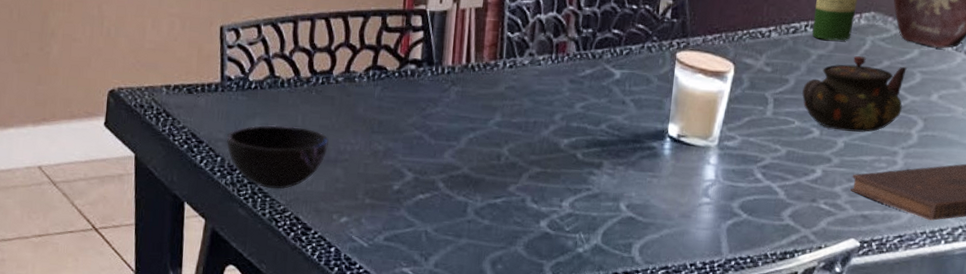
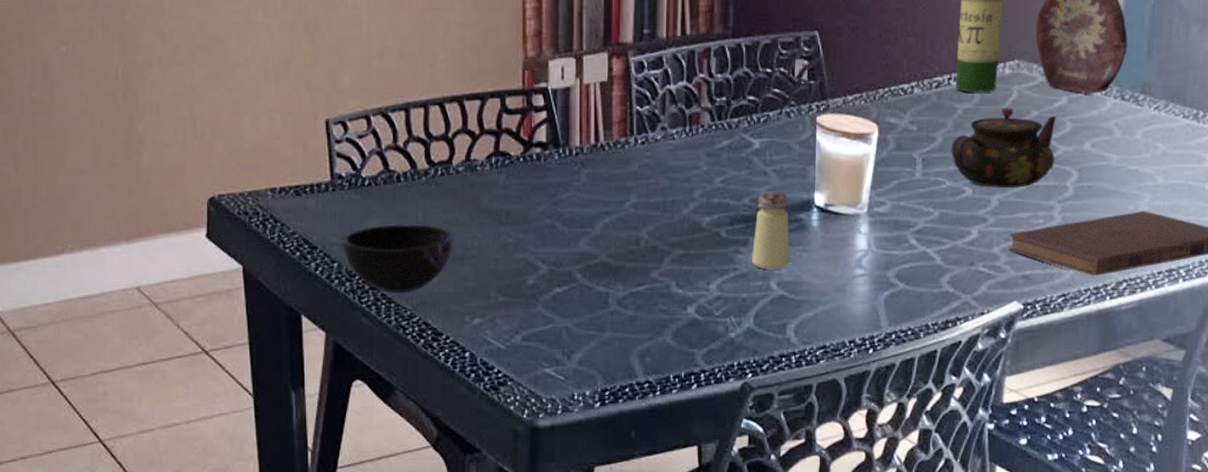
saltshaker: none [603,119,643,193] -> present [751,192,791,270]

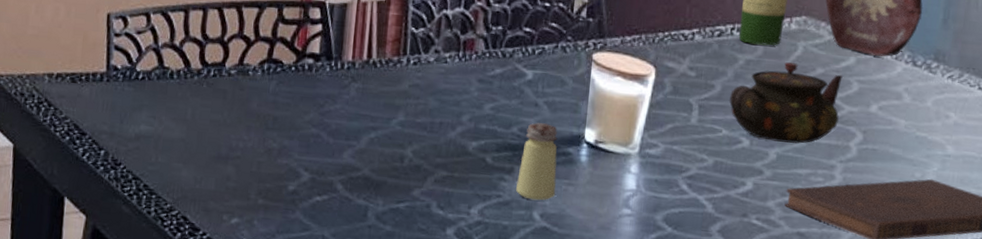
bowl: present [342,223,453,293] -> none [110,118,220,186]

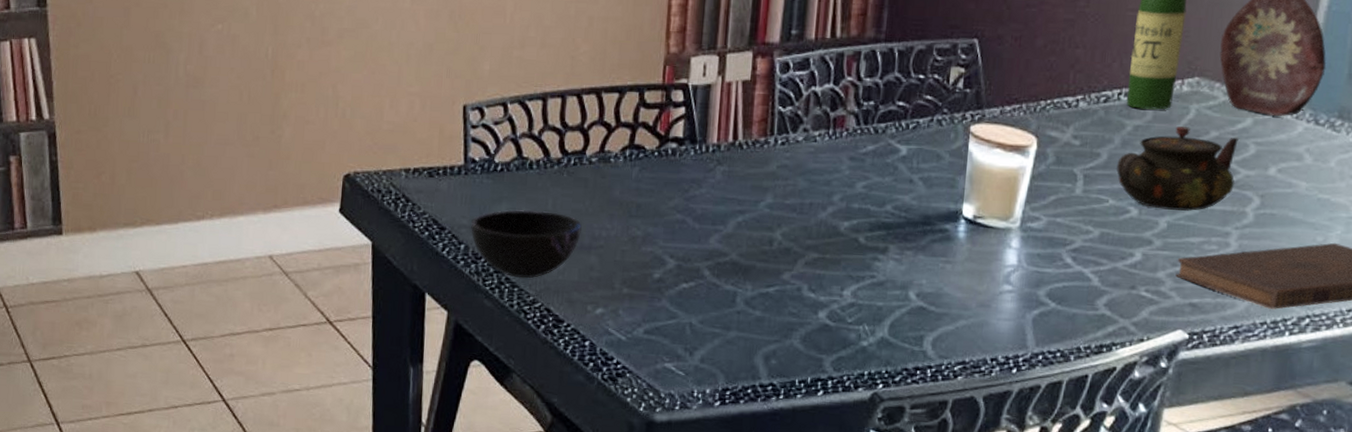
bowl: none [110,118,220,186] -> present [470,209,582,279]
saltshaker: present [515,122,558,201] -> none [890,199,934,280]

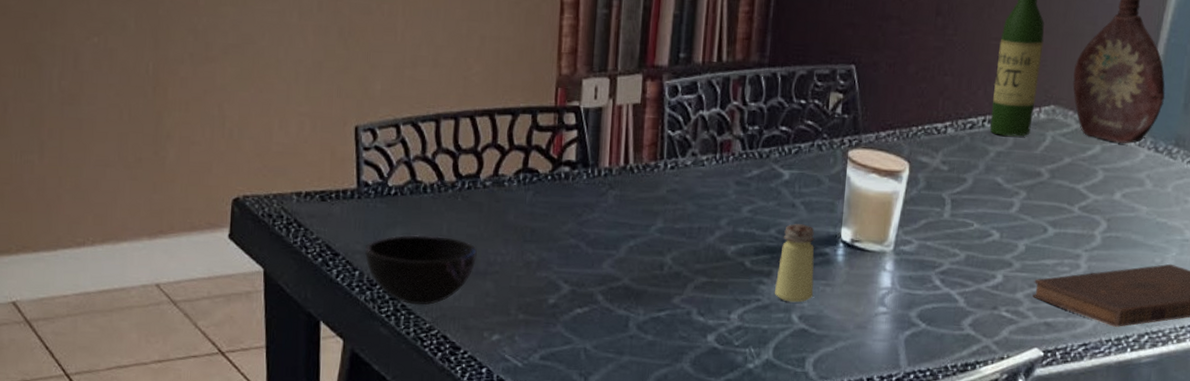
saltshaker: none [890,199,934,280] -> present [774,224,815,303]
teapot: present [1116,125,1240,211] -> none [981,152,1090,234]

